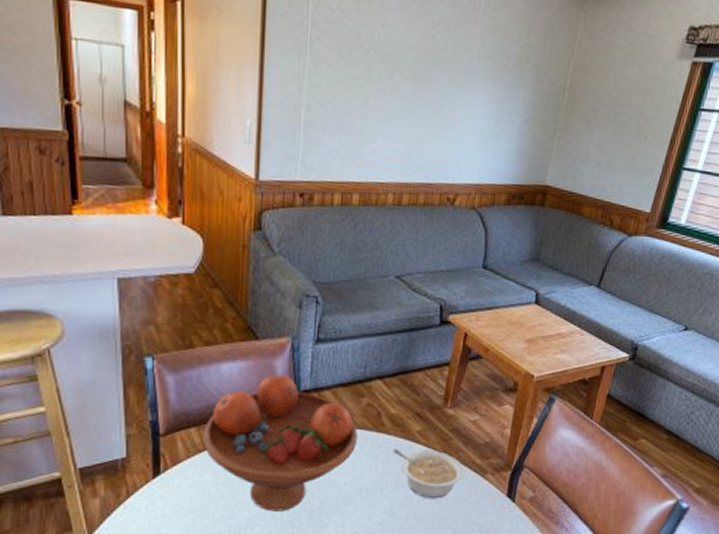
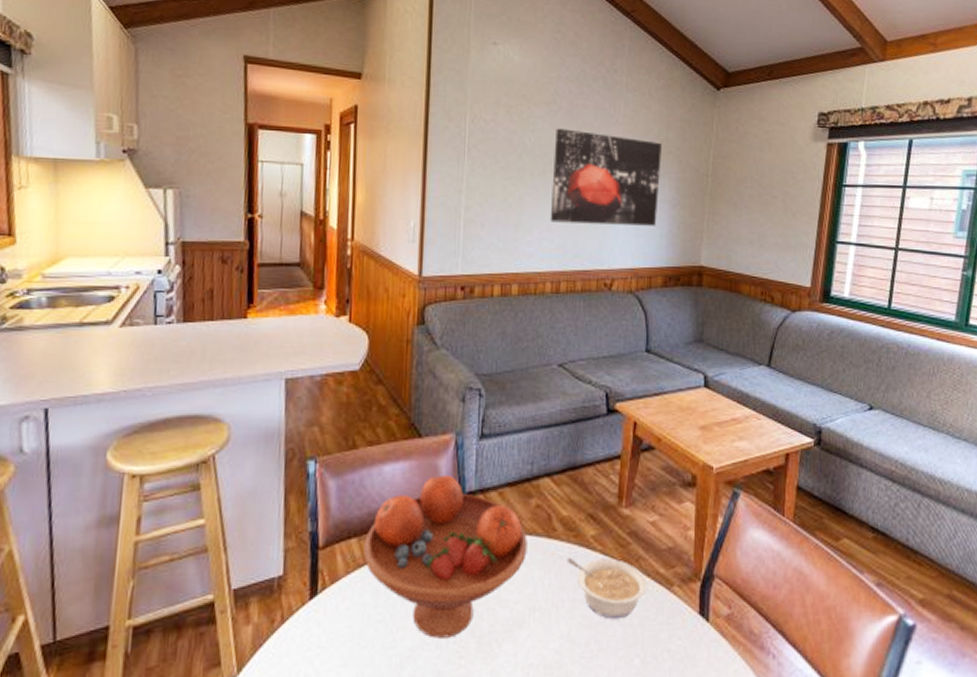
wall art: none [396,23,521,141] -> present [550,128,662,226]

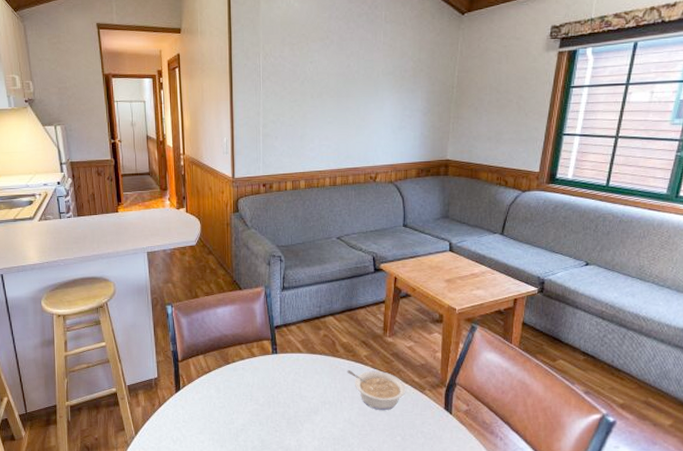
fruit bowl: present [363,475,527,638] -> none [208,314,319,419]
wall art: present [550,128,662,226] -> none [327,58,415,133]

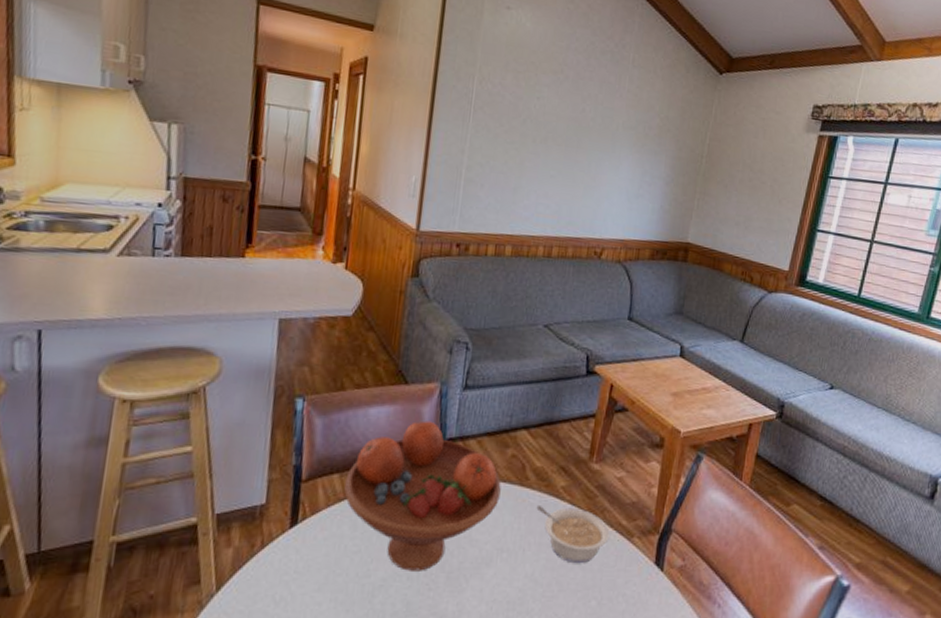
fruit bowl: none [208,314,319,419] -> present [344,421,501,571]

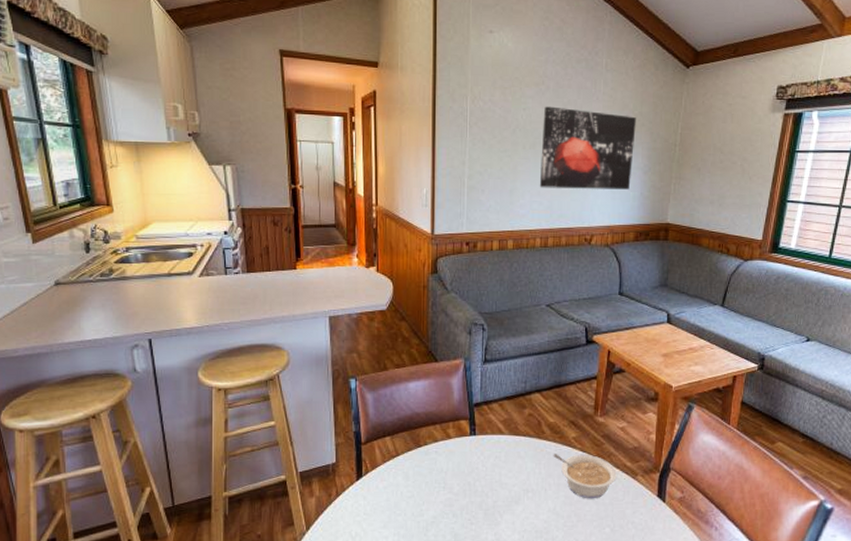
fruit bowl: present [344,421,501,571] -> none [396,390,522,510]
wall art: none [547,97,662,201] -> present [539,106,636,190]

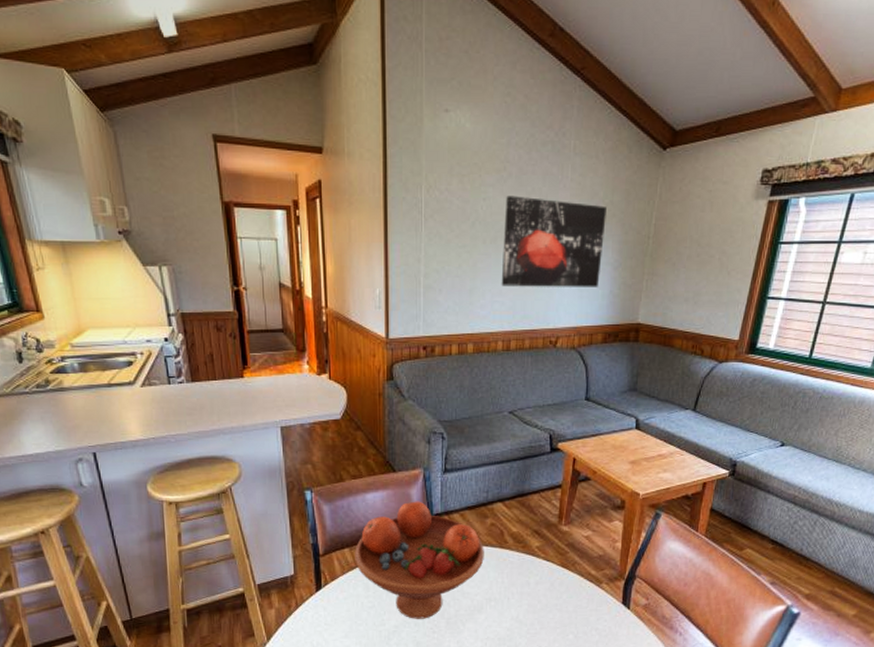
fruit bowl: none [396,390,522,510] -> present [355,501,484,619]
legume: present [553,453,617,499] -> none [516,562,581,607]

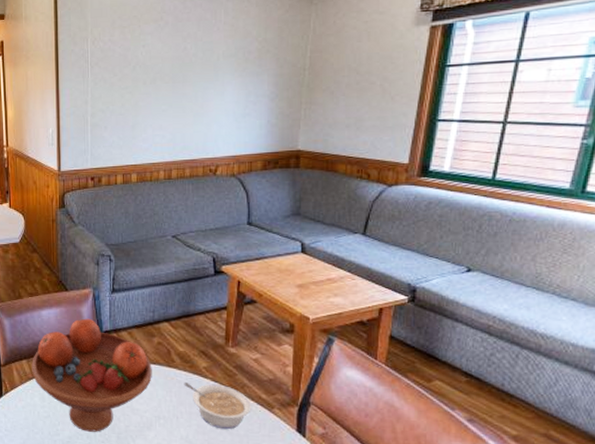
wall art: present [501,195,606,287] -> none [161,41,260,122]
legume: none [516,562,581,607] -> present [184,381,251,430]

